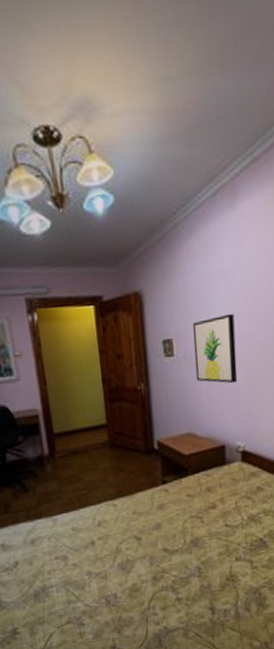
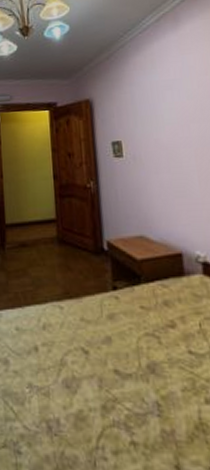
wall art: present [193,313,238,384] -> none [142,119,192,187]

